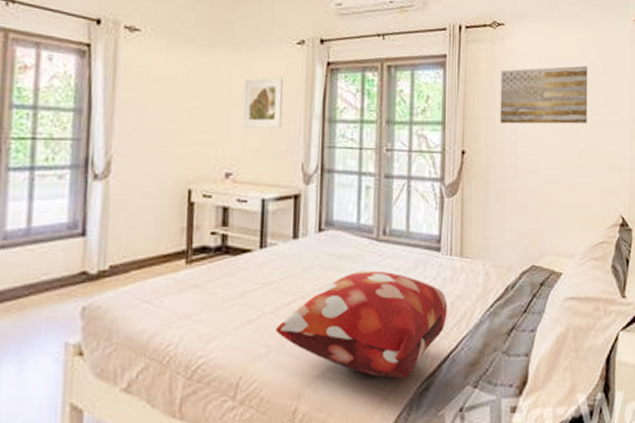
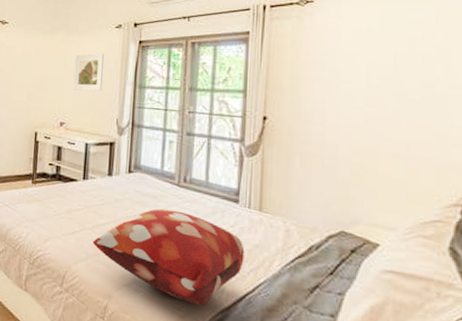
wall art: present [500,65,588,124] -> none [306,37,419,97]

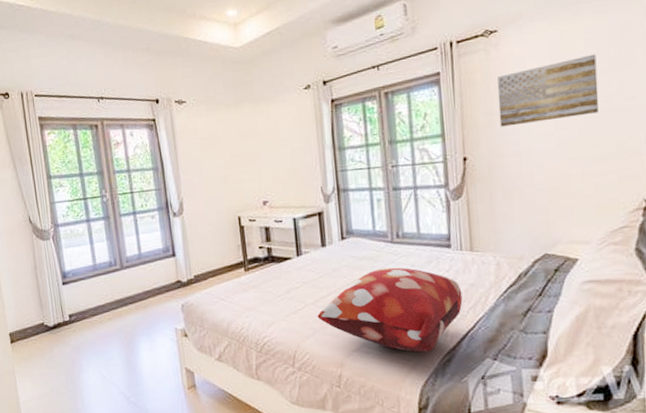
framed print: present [74,53,104,92] -> none [266,119,301,164]
wall art: none [306,37,419,97] -> present [497,54,599,127]

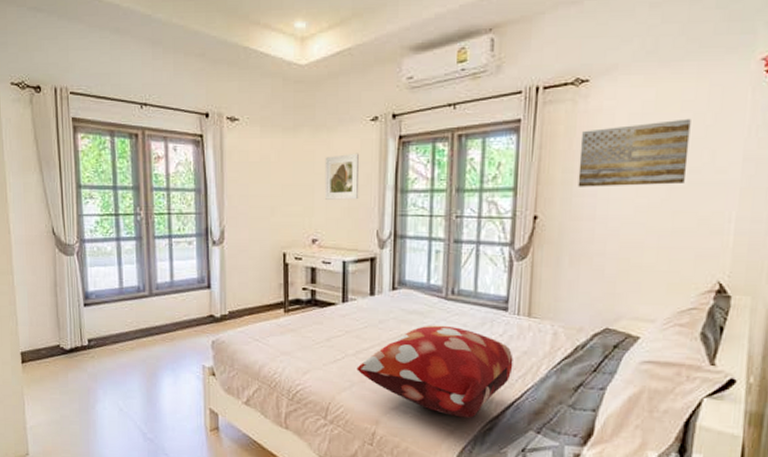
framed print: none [266,119,301,164] -> present [324,153,360,200]

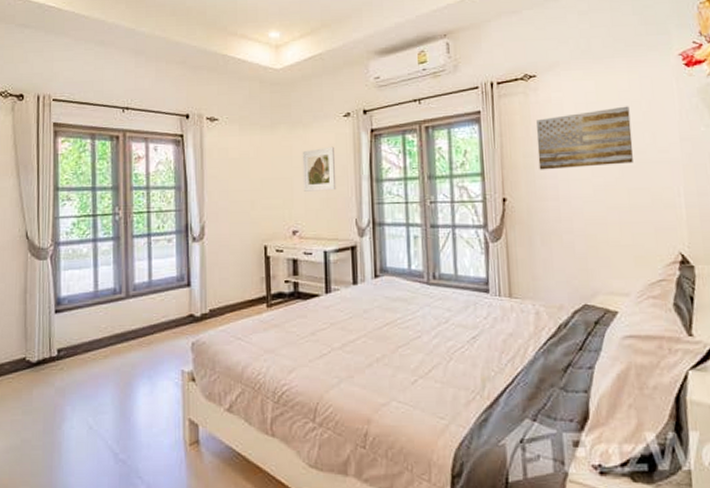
decorative pillow: present [357,325,513,418] -> none [344,311,501,409]

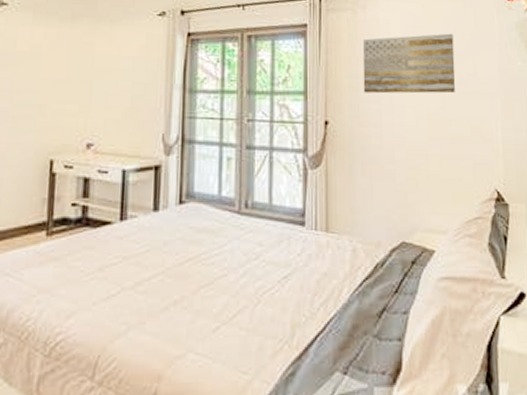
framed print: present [302,146,337,192] -> none [104,48,145,99]

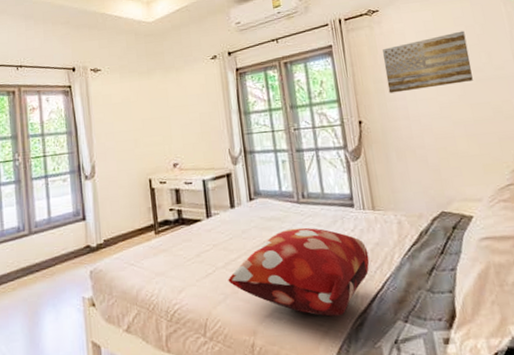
decorative pillow: none [135,245,313,362] -> present [228,227,370,317]

